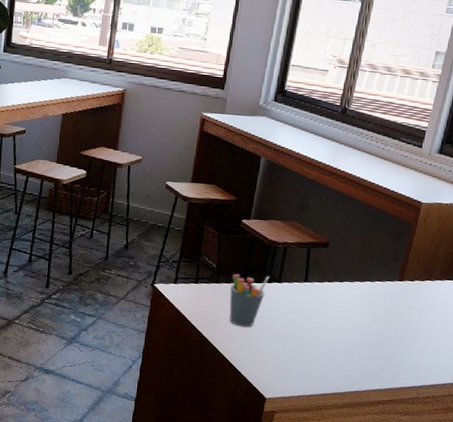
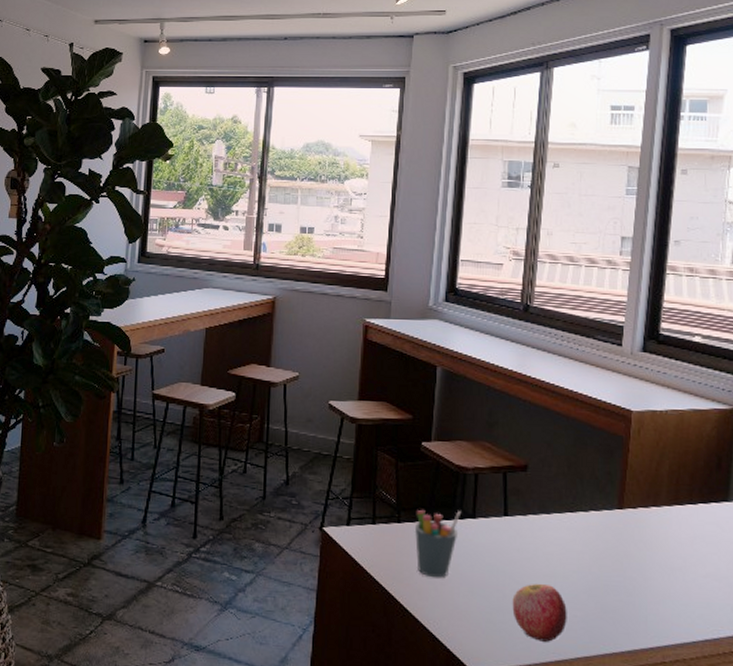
apple: none [302,335,347,379] -> present [512,583,567,642]

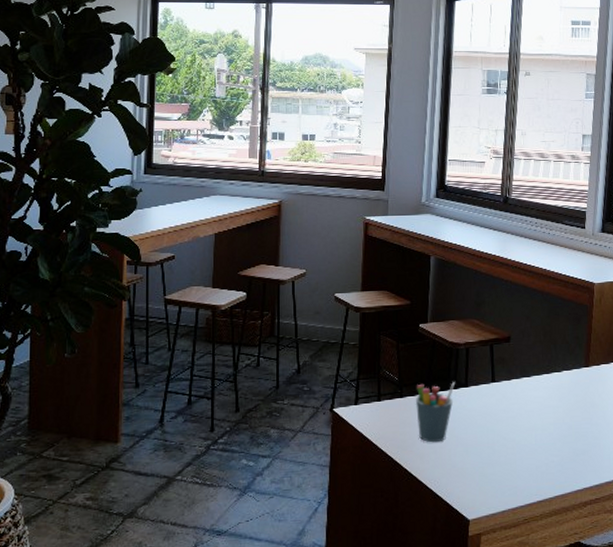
apple: present [512,583,567,642] -> none [501,437,546,487]

